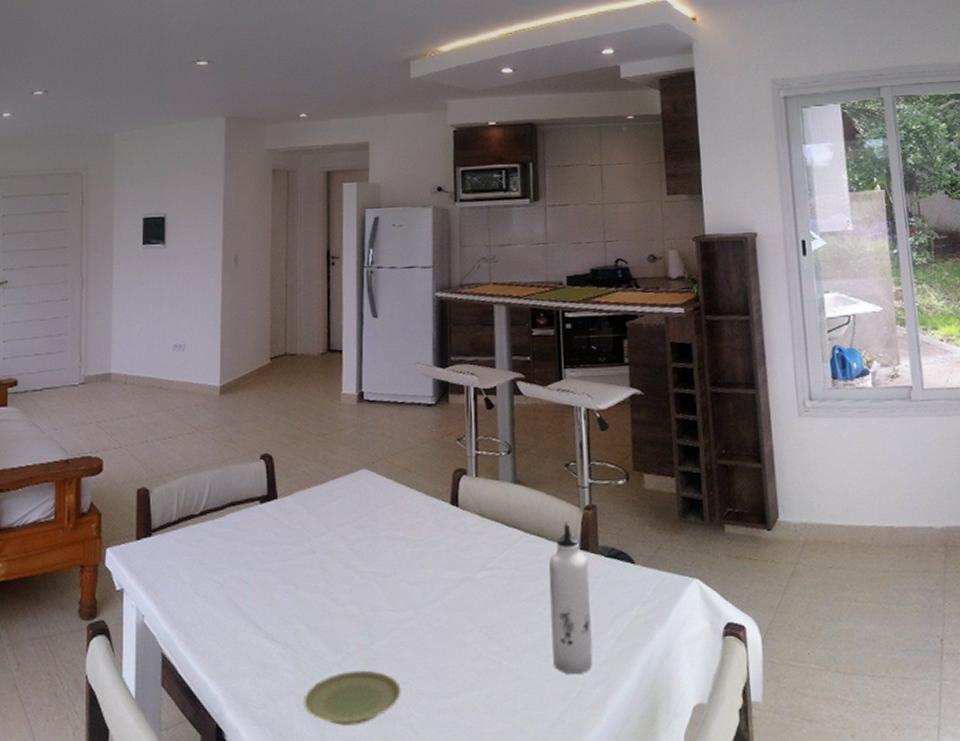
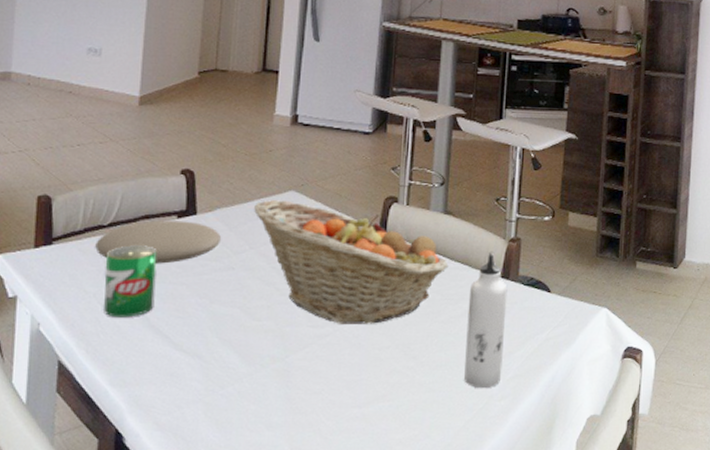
plate: none [189,506,301,551] -> present [95,220,221,264]
can: none [198,532,244,607] -> present [104,245,157,317]
plate: present [303,670,401,725] -> none [211,381,313,431]
fruit basket: none [330,479,525,607] -> present [254,200,449,324]

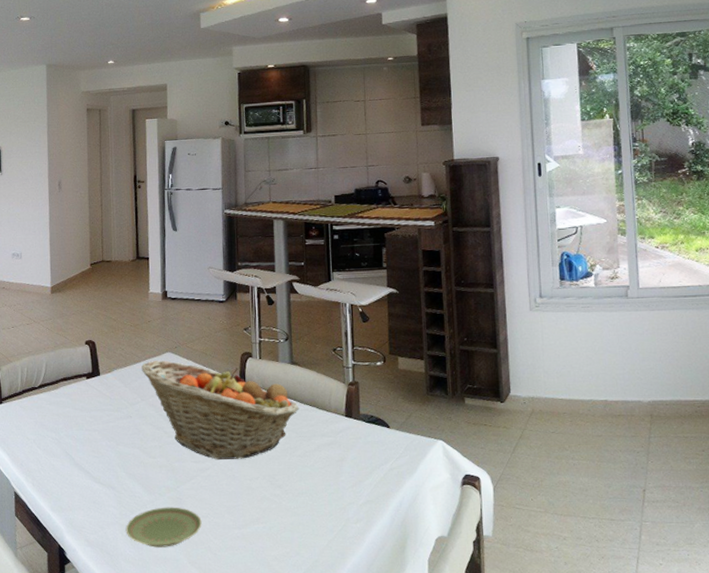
plate: present [95,220,221,264] -> none [31,381,119,415]
can: present [104,245,157,317] -> none [39,401,77,458]
plate: none [211,381,313,431] -> present [125,507,202,548]
water bottle: present [464,251,508,389] -> none [319,394,355,513]

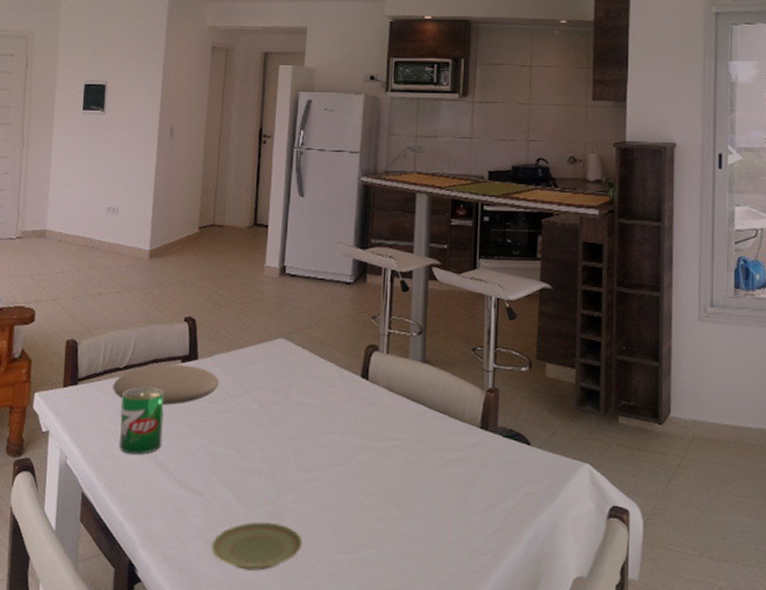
plate: none [31,381,119,415] -> present [113,364,219,405]
can: none [39,401,77,458] -> present [120,387,165,454]
fruit basket: present [141,360,299,460] -> none [248,347,428,471]

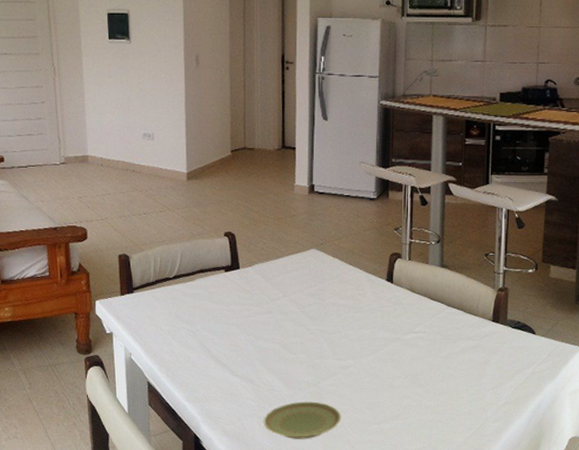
plate: present [113,364,219,405] -> none [165,274,260,308]
can: present [120,387,165,454] -> none [174,294,214,350]

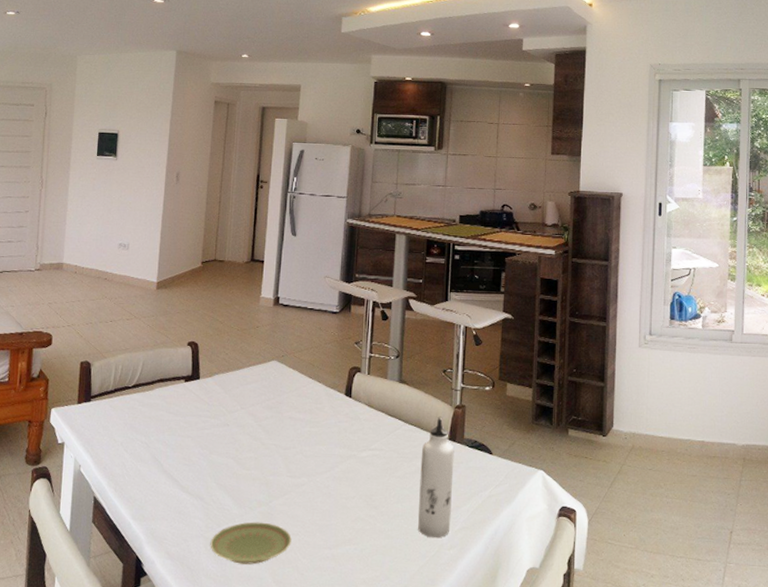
water bottle: none [463,299,498,413] -> present [418,416,454,538]

